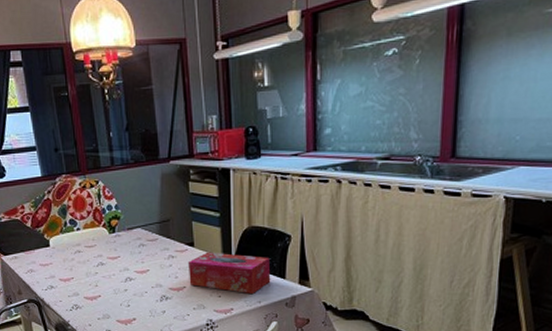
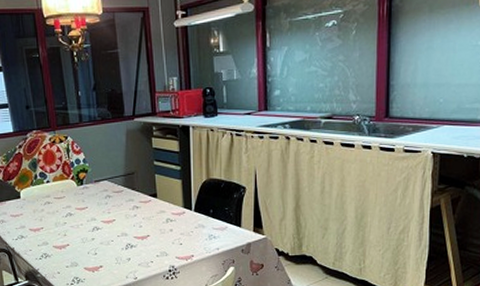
tissue box: present [188,252,271,293] -> none [151,202,228,241]

